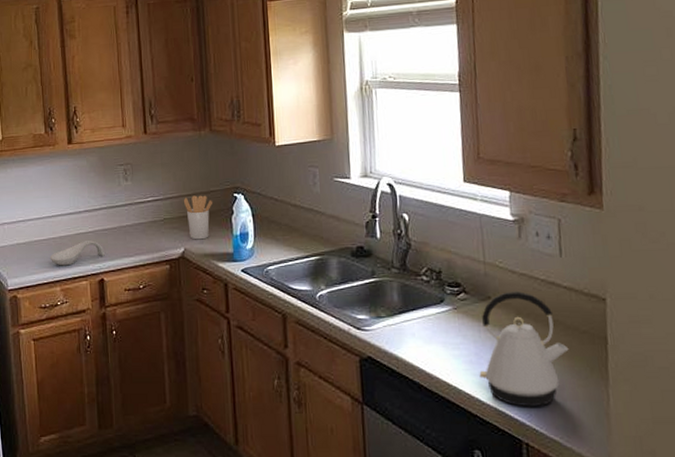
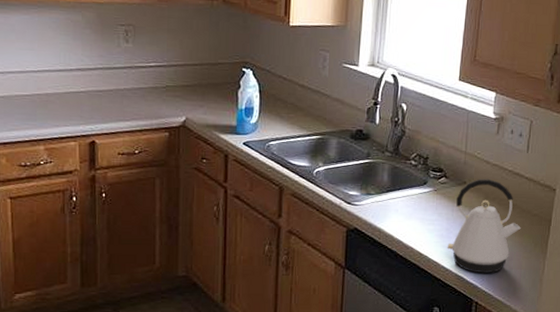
spoon rest: present [49,240,105,266] -> none [33,100,98,125]
utensil holder: present [183,195,212,240] -> none [188,65,219,110]

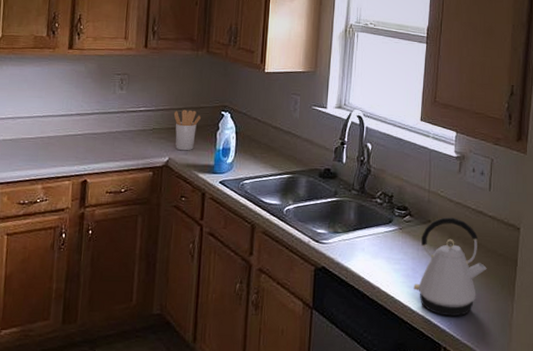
utensil holder: none [188,65,219,110] -> present [173,109,201,151]

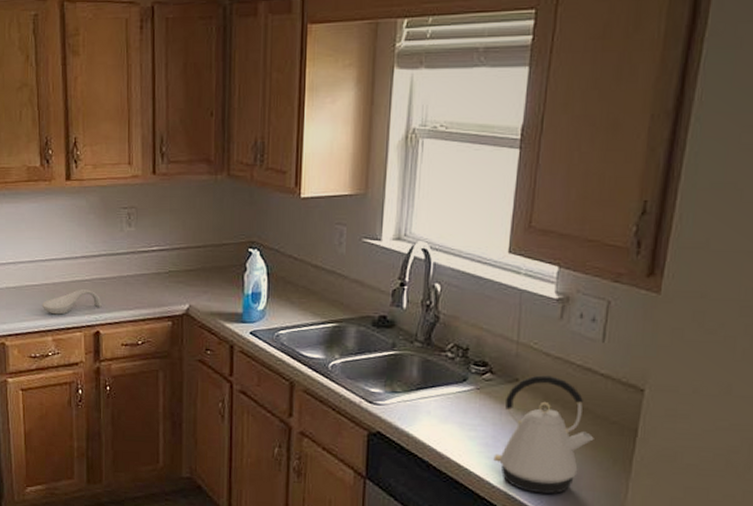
spoon rest: none [35,142,91,165] -> present [41,289,102,315]
utensil holder: present [173,109,201,151] -> none [191,248,224,297]

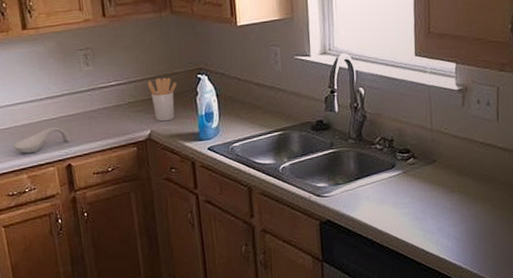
utensil holder: none [191,248,224,297] -> present [147,77,177,122]
kettle: present [493,375,594,494] -> none [424,154,501,253]

